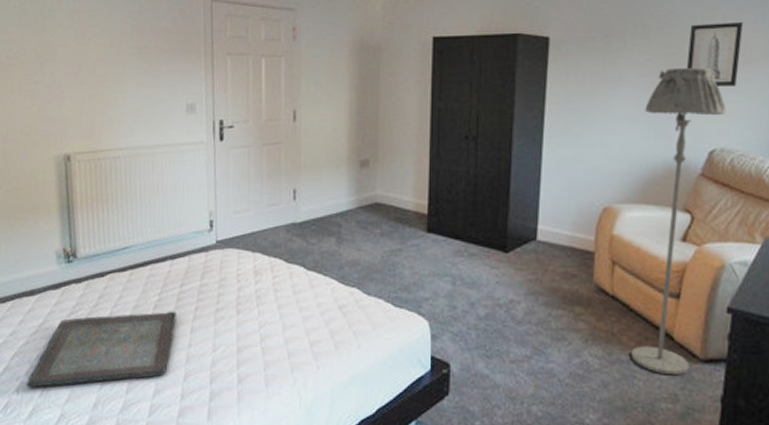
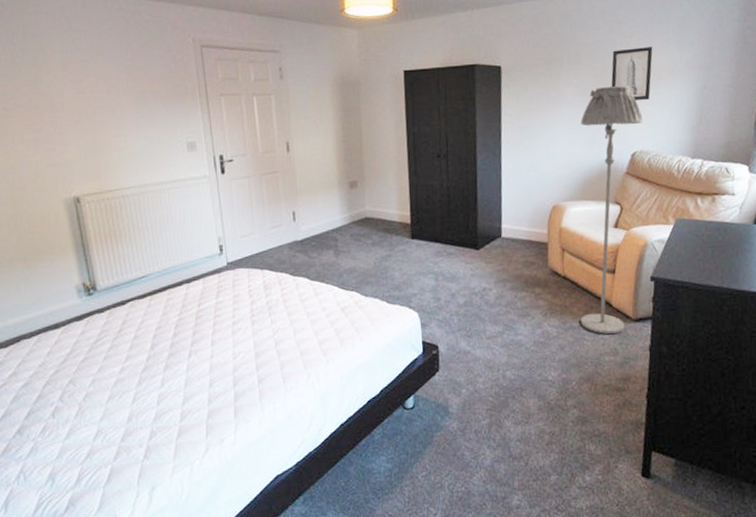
serving tray: present [26,311,176,388] -> none [61,328,197,411]

